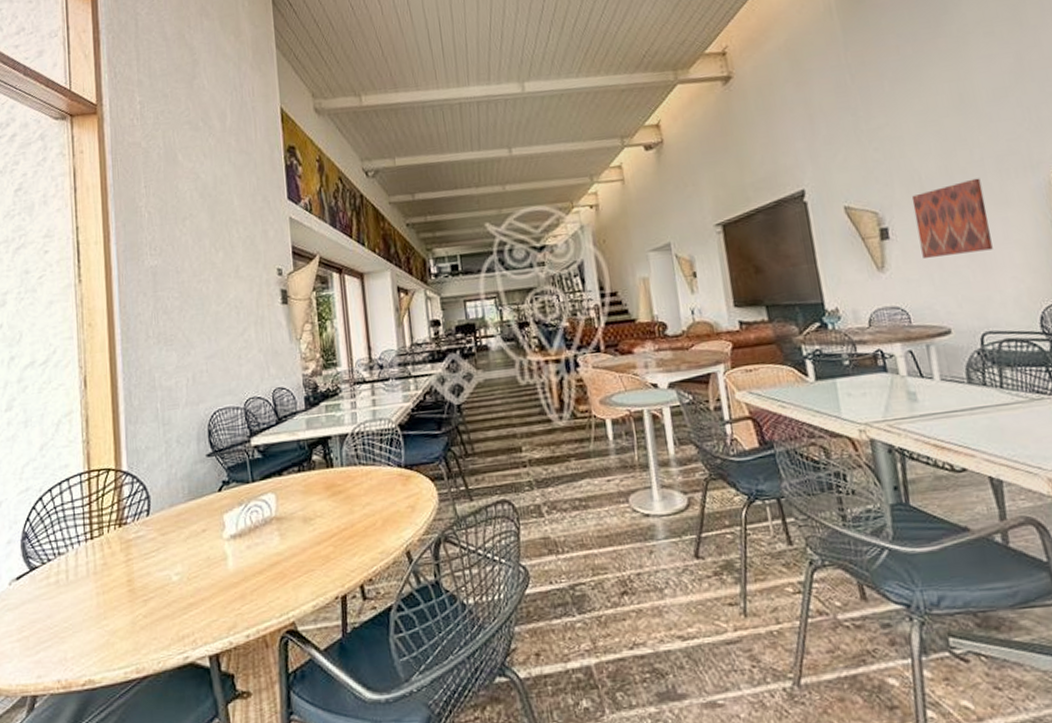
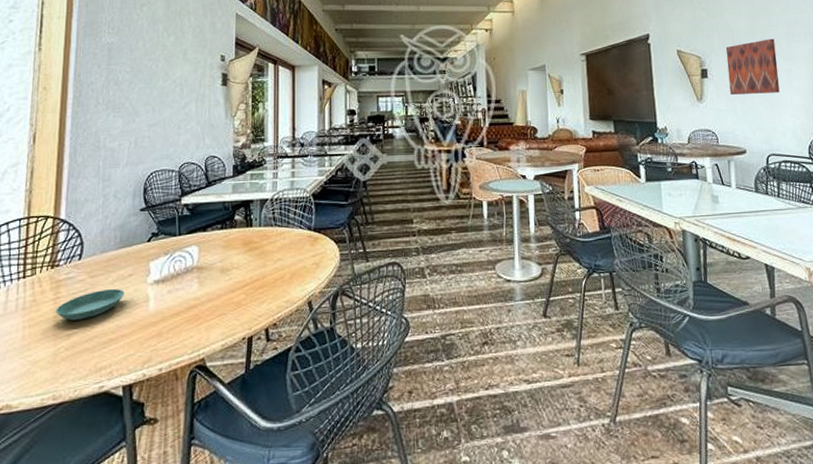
saucer: none [129,546,200,585] -> present [56,289,125,321]

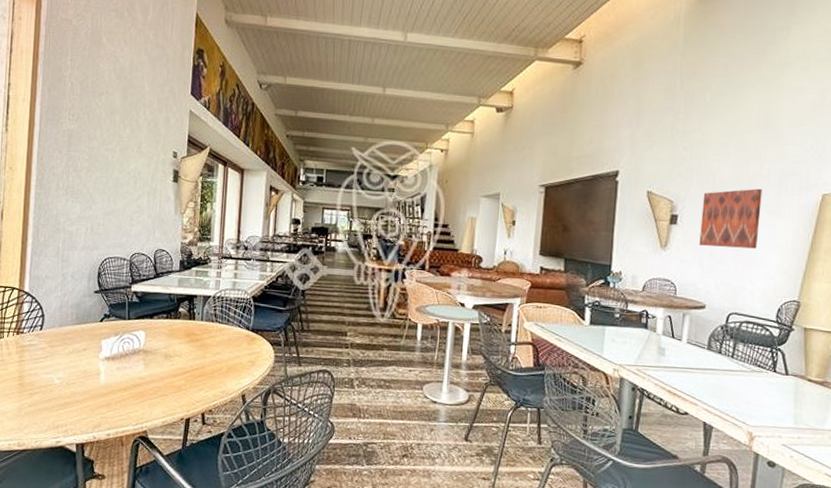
saucer: present [56,289,125,321] -> none [20,359,79,383]

